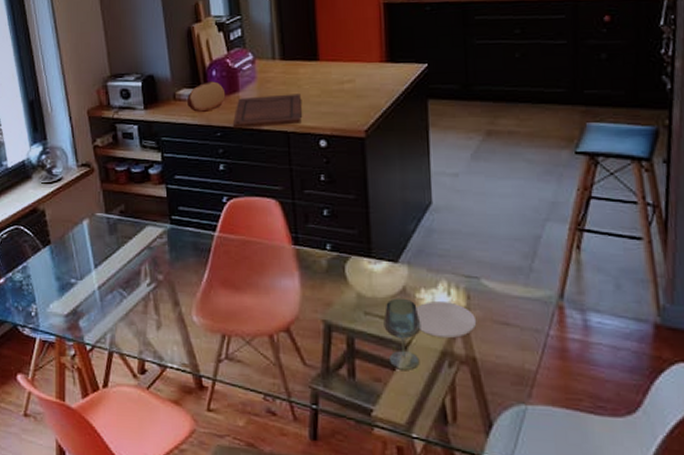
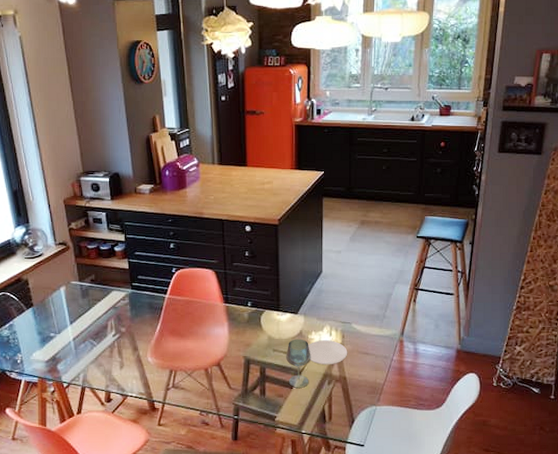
bread loaf: present [187,81,226,113] -> none [146,179,176,204]
cutting board: present [232,94,302,129] -> none [181,191,233,217]

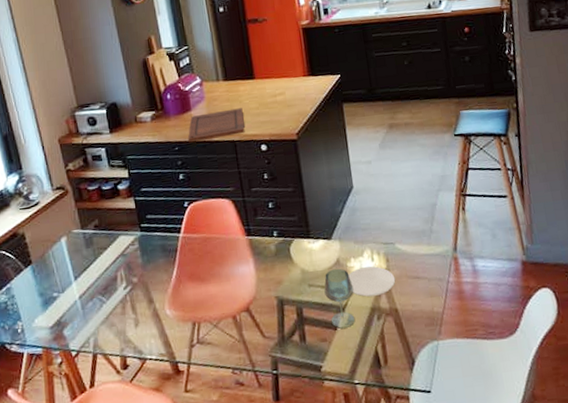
cutting board: none [181,191,233,217] -> present [187,108,245,143]

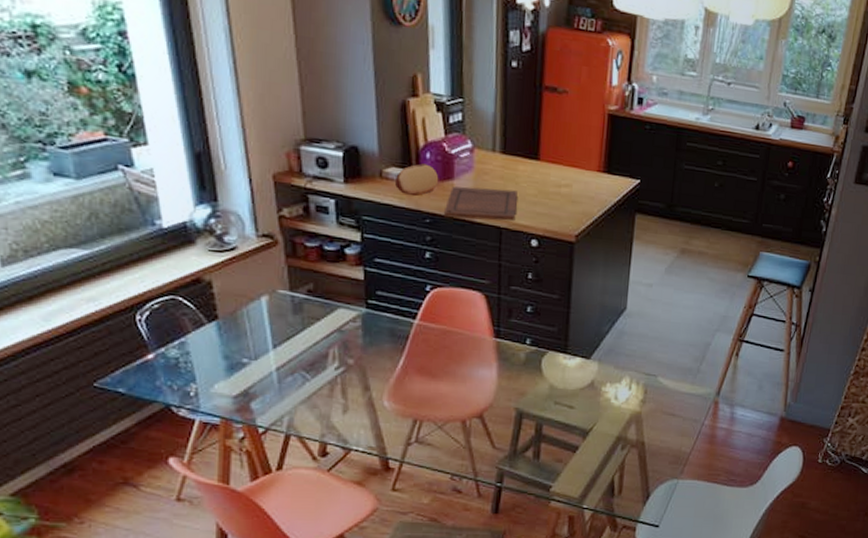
bread loaf: none [147,103,180,132] -> present [395,163,439,197]
wine glass: present [324,268,355,329] -> none [570,390,603,452]
plate: present [348,266,396,297] -> none [600,394,650,426]

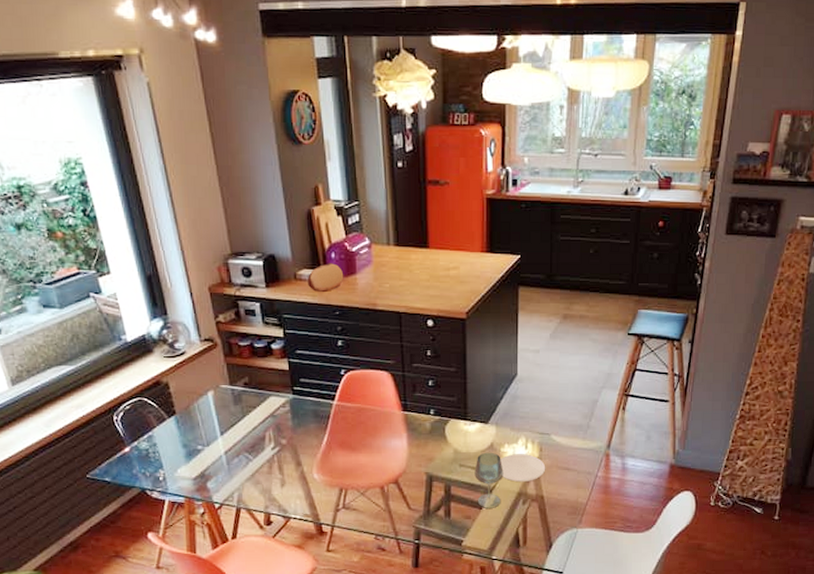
cutting board: present [443,186,518,222] -> none [350,278,412,308]
wine glass: none [570,390,603,452] -> present [474,452,504,508]
plate: none [600,394,650,426] -> present [500,454,546,483]

